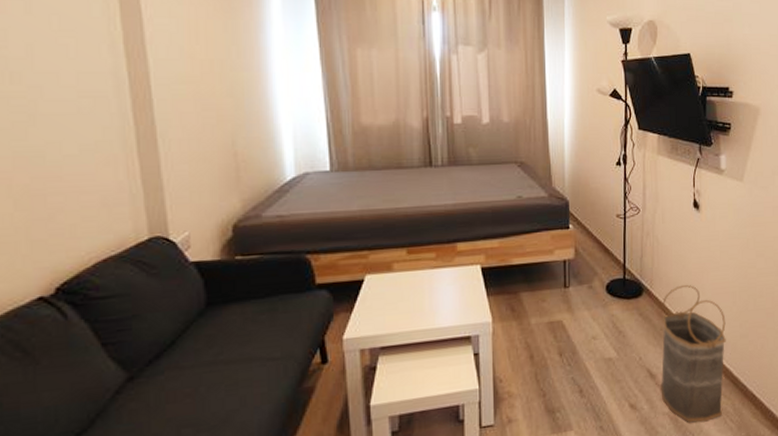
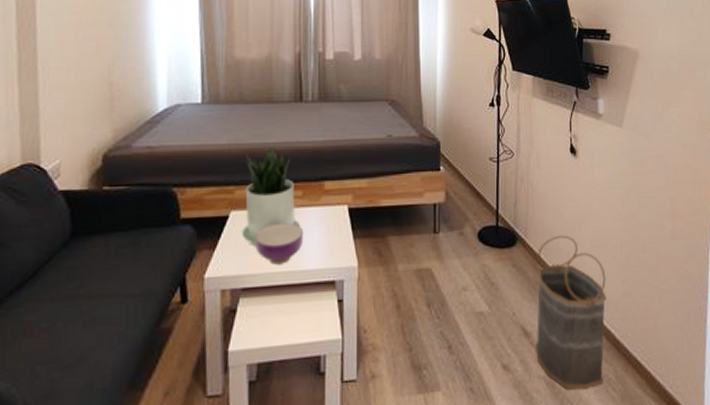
planter: none [377,212,436,307] -> present [241,147,301,245]
bowl: none [390,283,439,324] -> present [254,223,304,265]

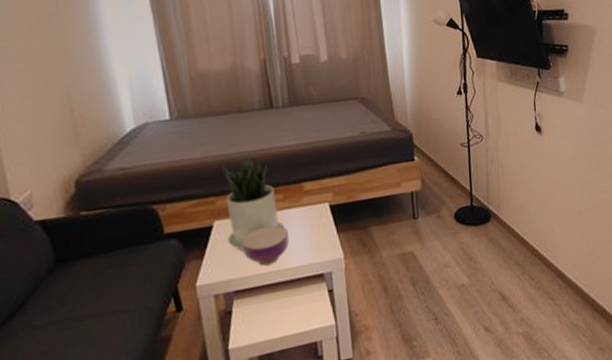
basket: present [536,235,607,390] -> none [510,207,575,341]

